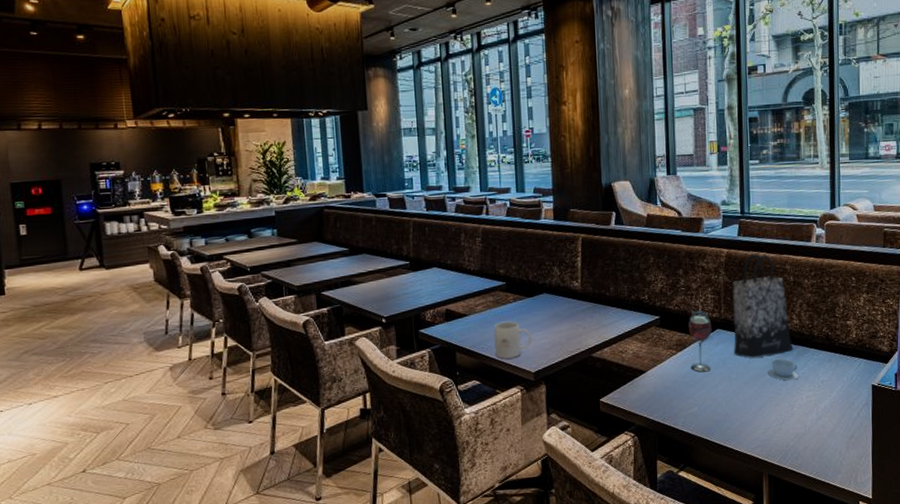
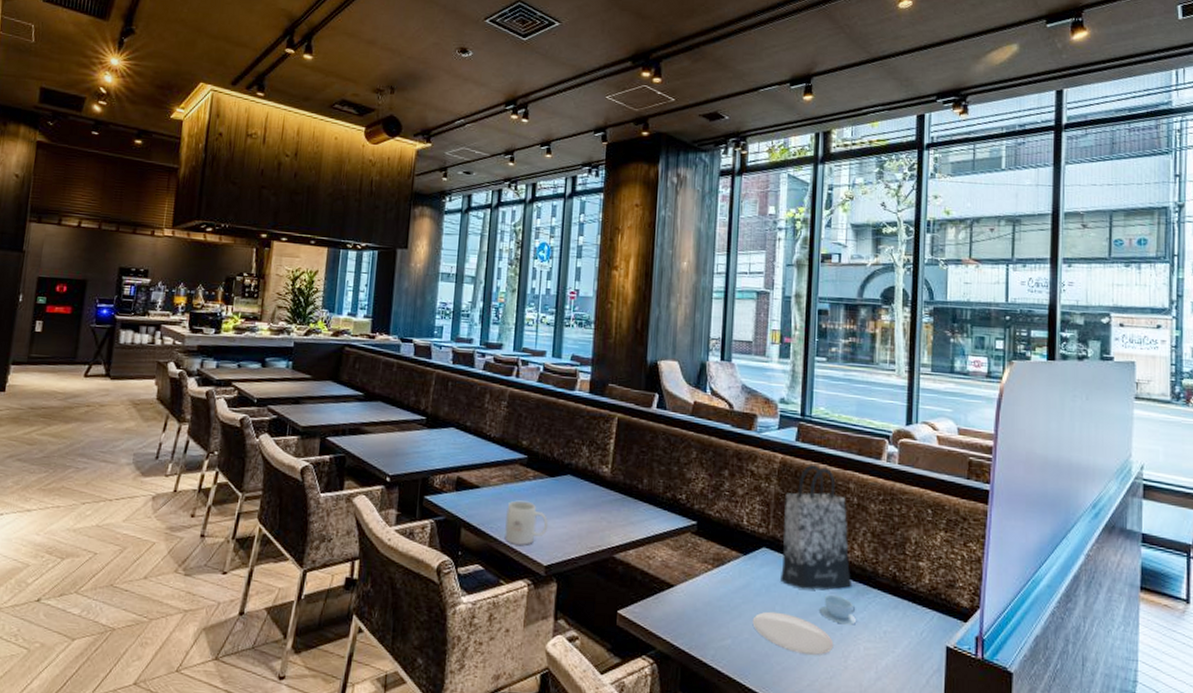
wineglass: present [688,309,712,372] -> none [728,520,757,598]
plate: none [713,379,782,410] -> present [752,611,834,656]

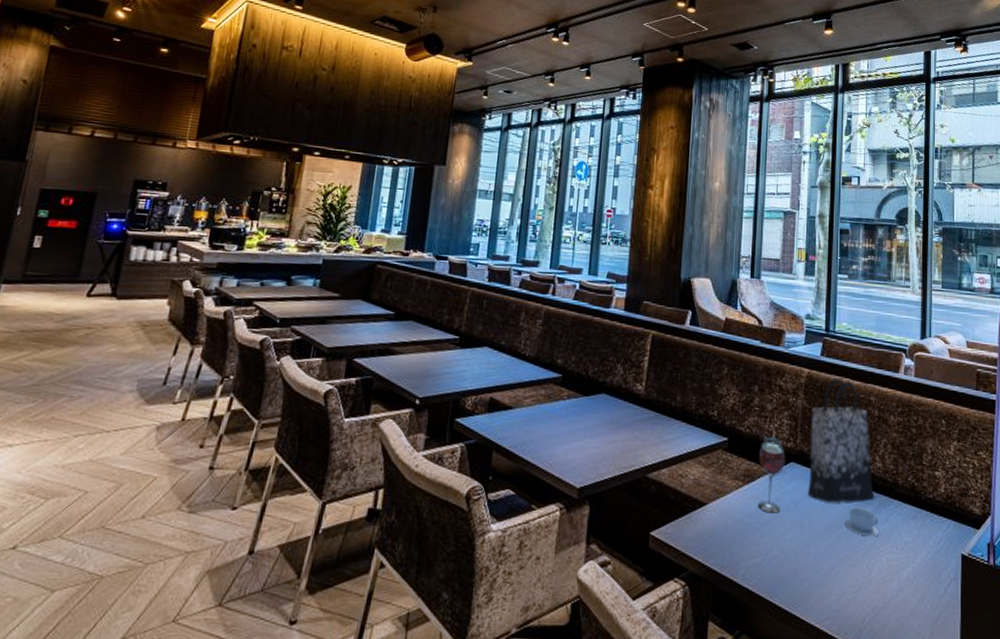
mug: present [504,500,549,545] -> none [537,421,582,467]
wineglass: none [728,520,757,598] -> present [758,435,785,514]
plate: present [752,611,834,656] -> none [781,526,859,570]

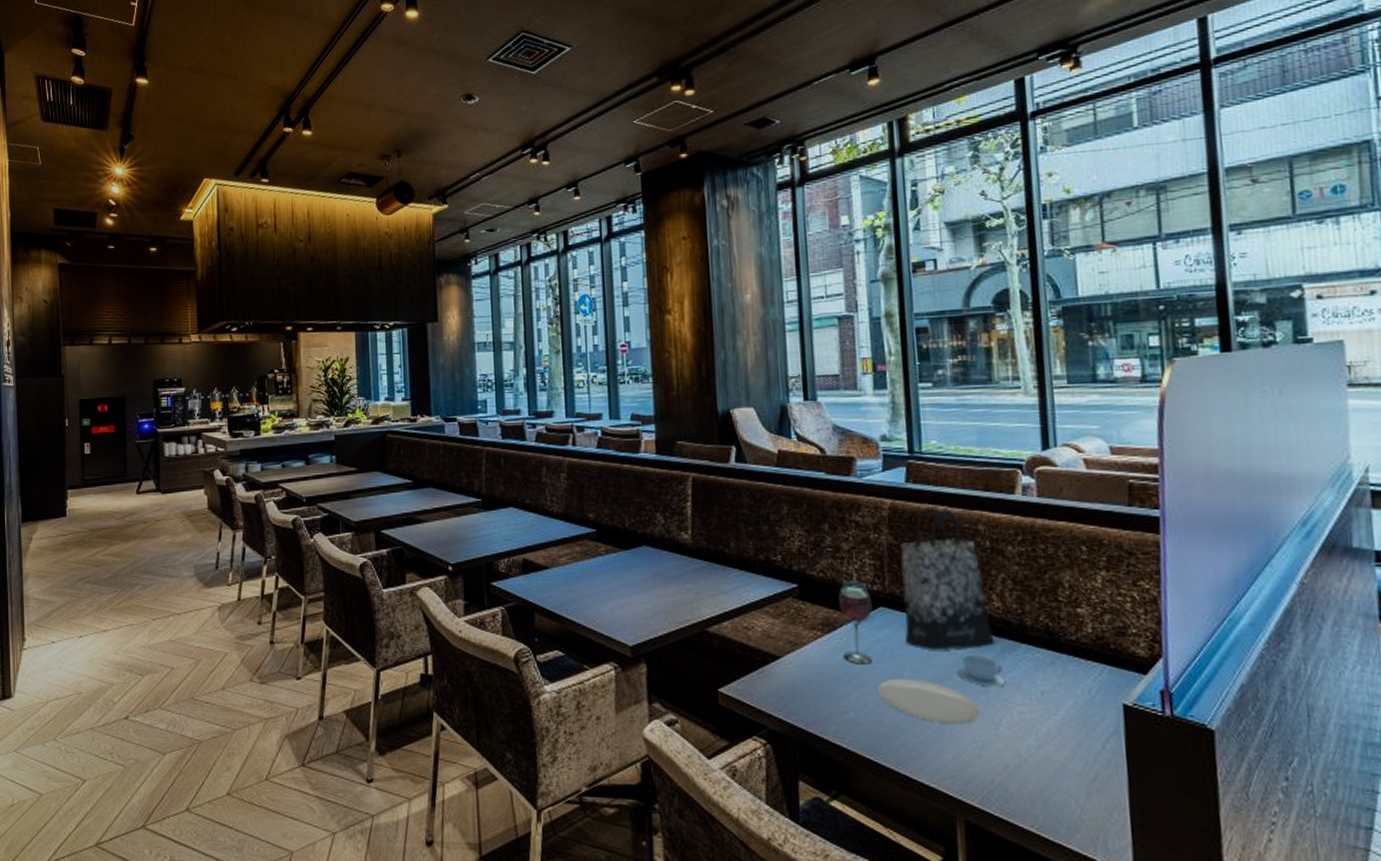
plate: none [781,526,859,570] -> present [877,678,980,725]

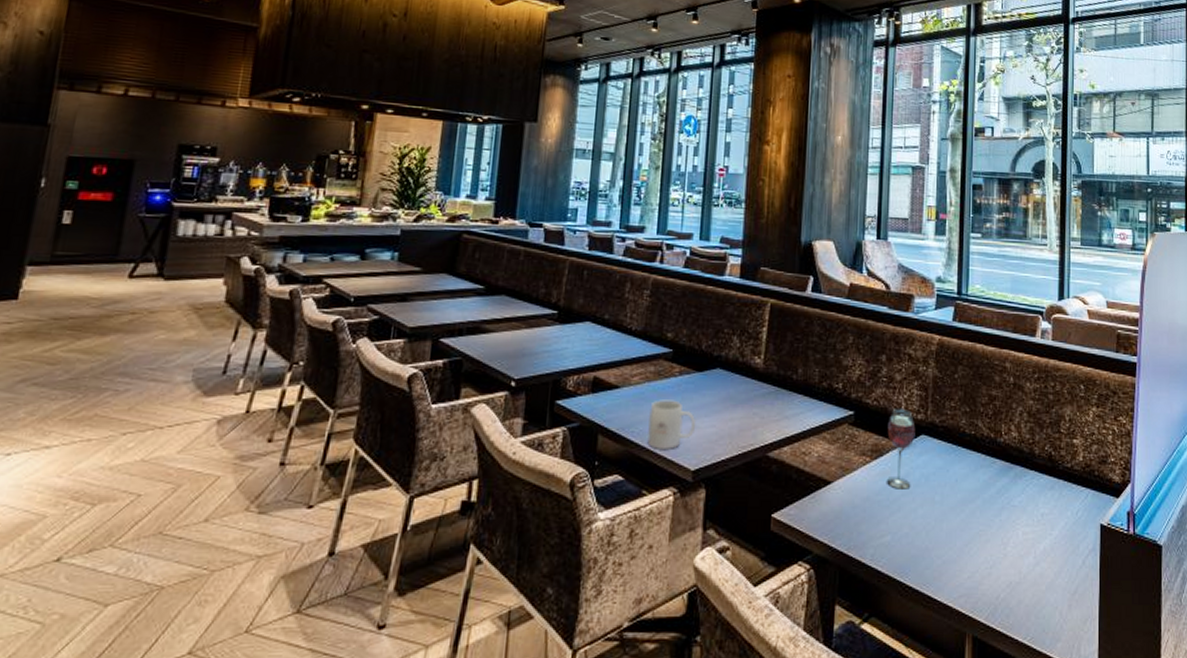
mug: none [581,578,629,626] -> present [647,399,696,449]
plate: present [877,678,980,725] -> none [912,502,993,546]
shopping bag: present [900,508,995,650] -> none [940,345,1010,476]
teacup: present [957,654,1006,687] -> none [978,479,1015,510]

